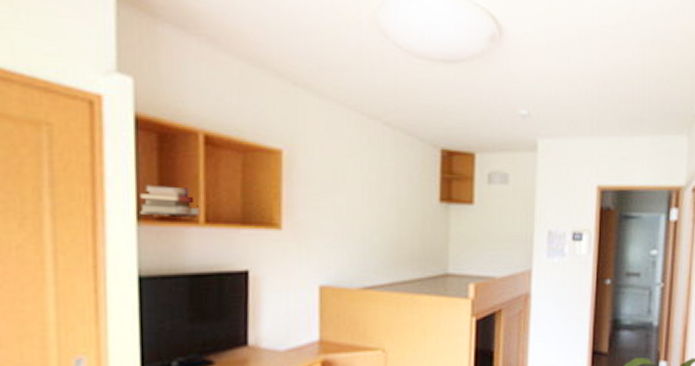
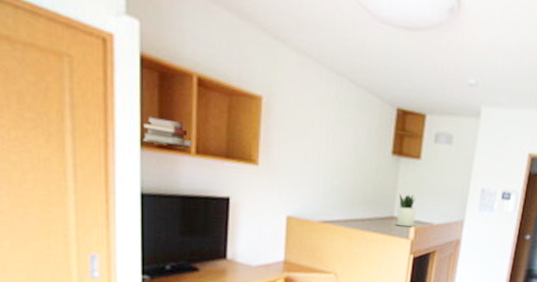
planter: none [450,246,476,284] -> present [395,193,416,227]

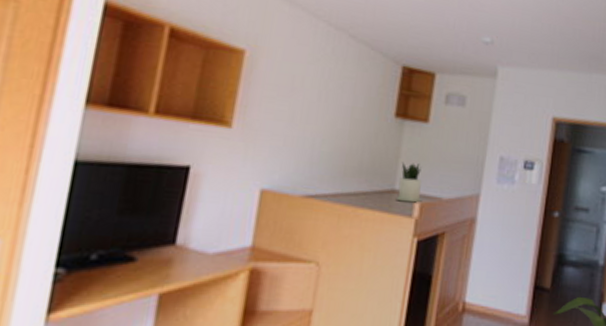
books: present [142,117,192,148] -> none [88,70,153,106]

